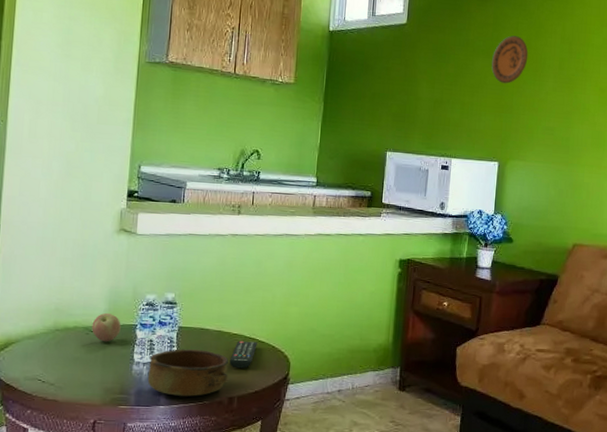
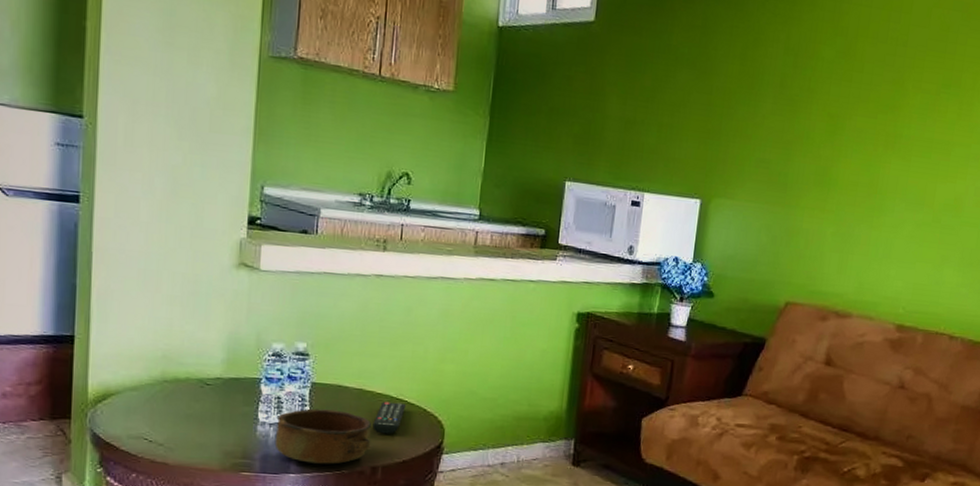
apple: present [91,312,121,342] -> none [207,363,243,398]
decorative plate: present [491,35,529,84] -> none [697,42,744,103]

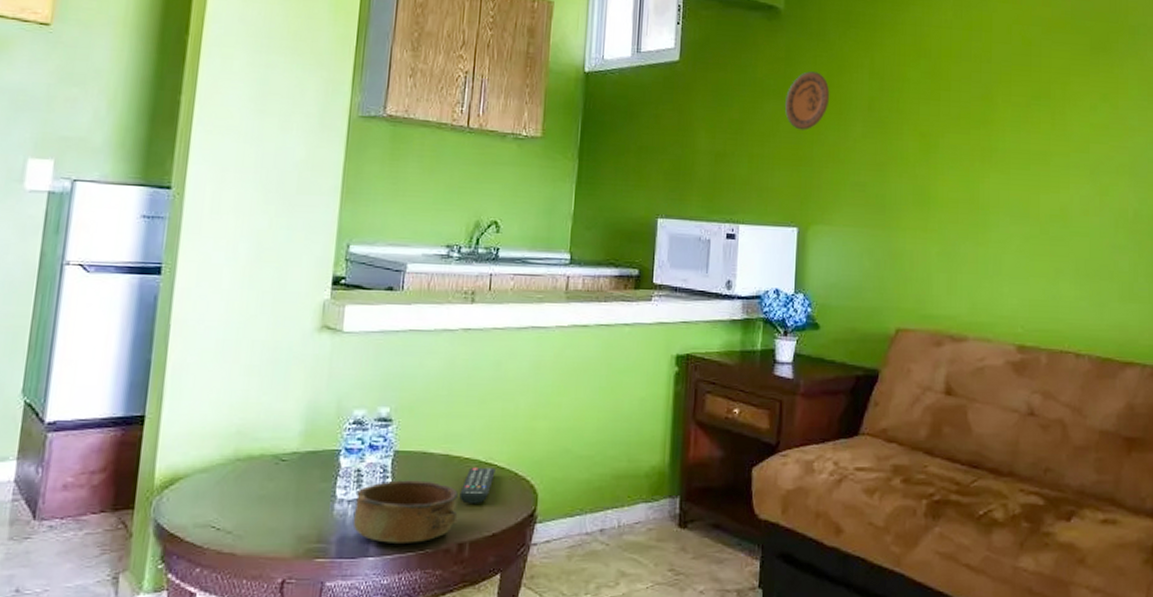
decorative plate: none [697,42,744,103] -> present [785,71,830,131]

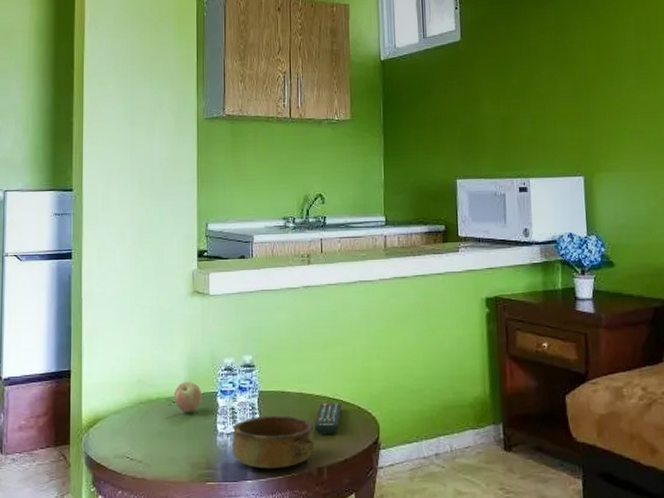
apple: none [282,435,321,474] -> present [174,381,202,413]
decorative plate: present [785,71,830,131] -> none [560,35,601,89]

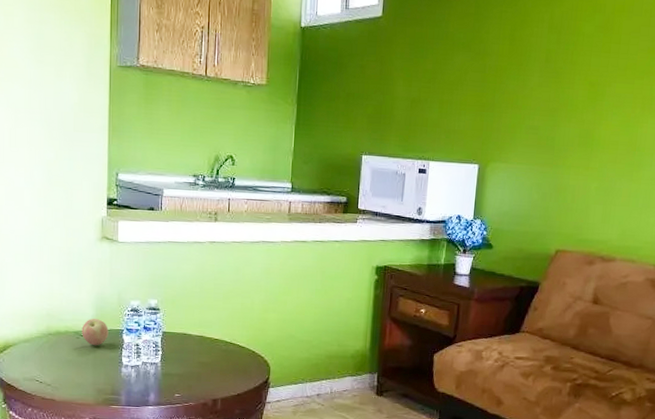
bowl: present [232,415,315,469] -> none [136,353,212,398]
remote control: present [315,402,342,434] -> none [212,346,238,373]

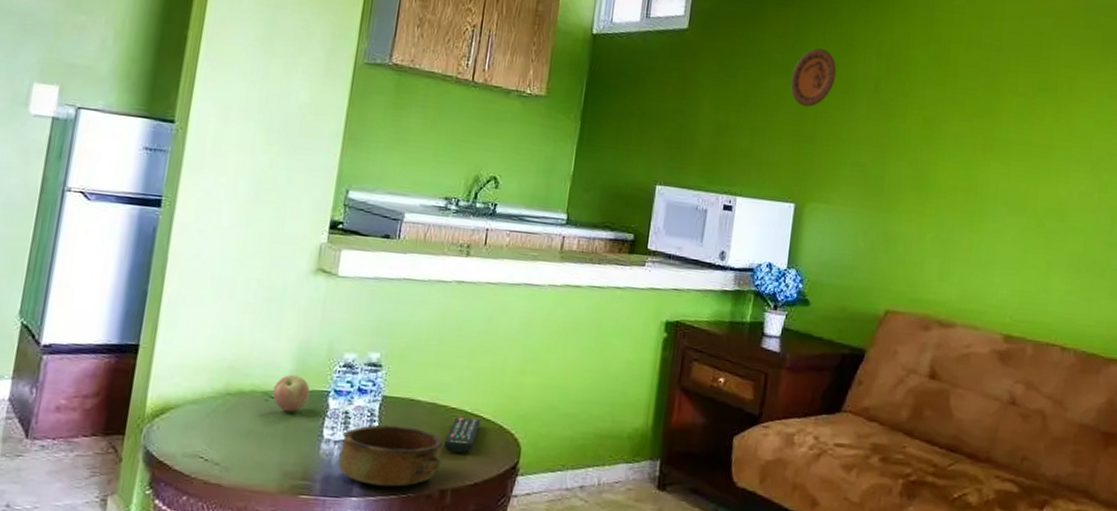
bowl: none [136,353,212,398] -> present [338,424,443,487]
remote control: none [212,346,238,373] -> present [444,417,481,454]
decorative plate: none [472,26,513,80] -> present [790,48,837,107]

